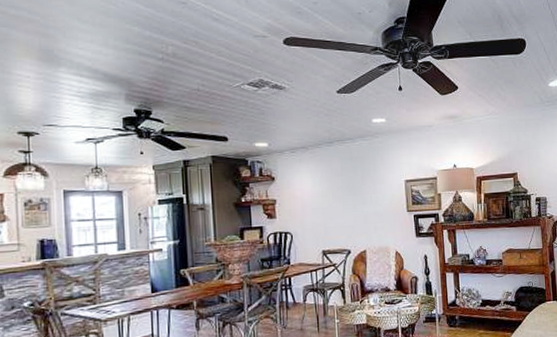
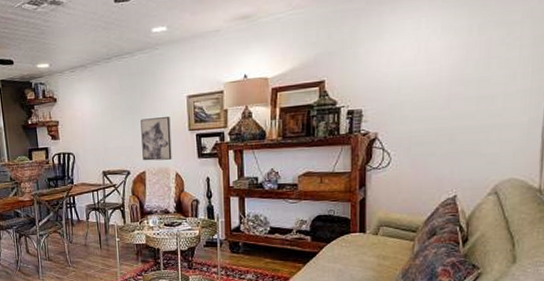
wall art: none [361,199,392,240] -> present [140,117,172,161]

